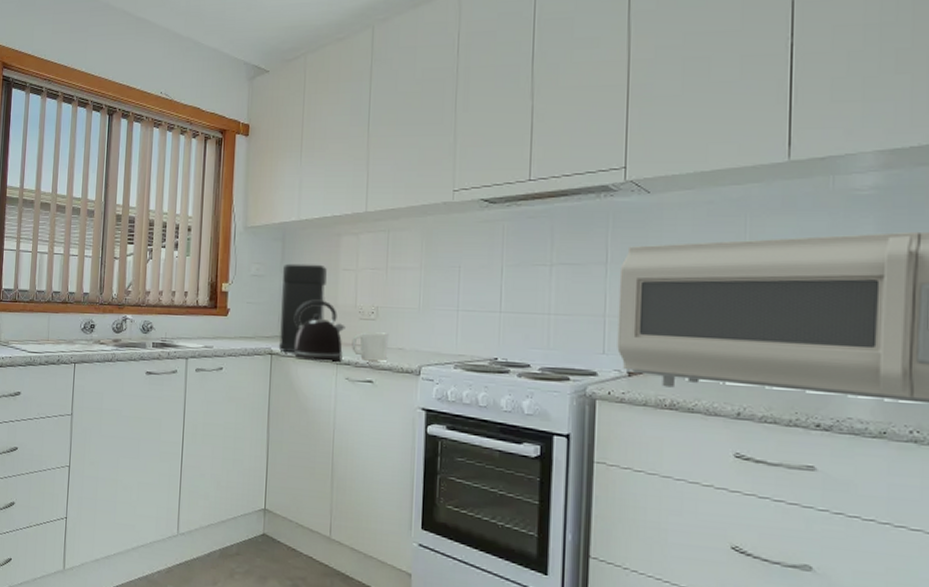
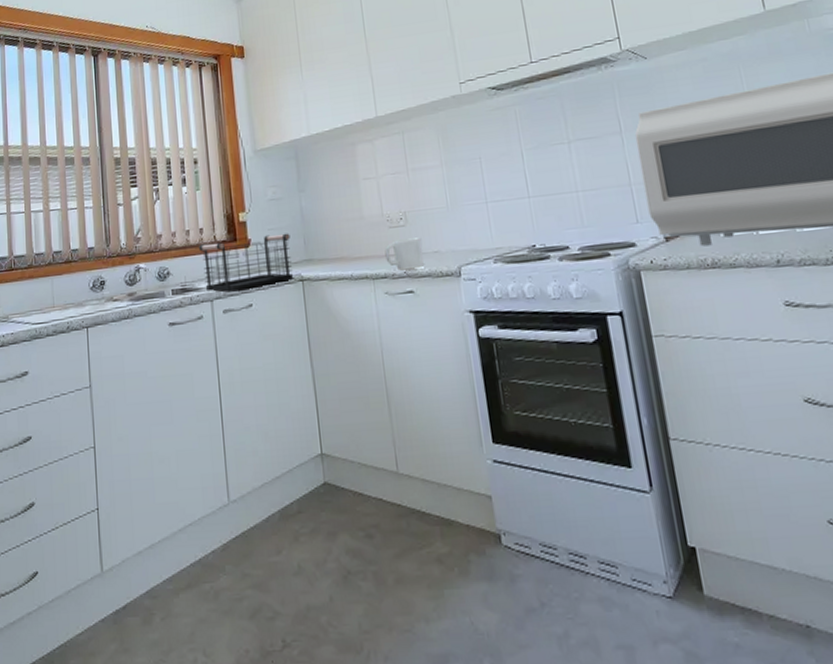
dish rack: none [182,306,266,354] -> present [199,233,293,292]
coffee maker: present [278,263,327,352] -> none [300,177,352,276]
kettle: present [292,299,345,362] -> none [321,214,378,281]

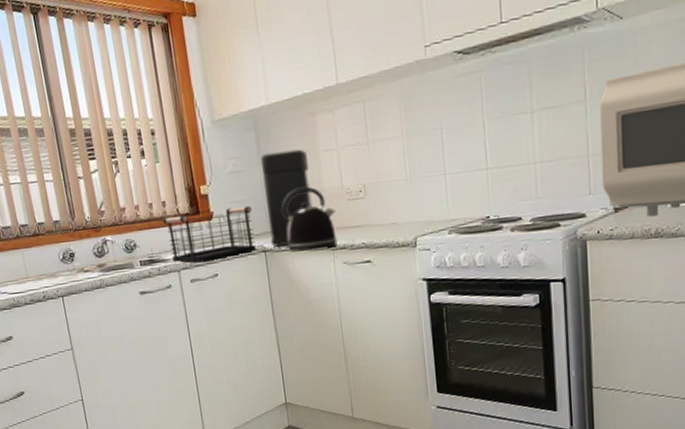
coffee maker: none [300,177,352,276] -> present [260,149,313,247]
kettle: none [321,214,378,281] -> present [282,186,338,252]
mug: present [384,237,424,271] -> none [344,209,382,242]

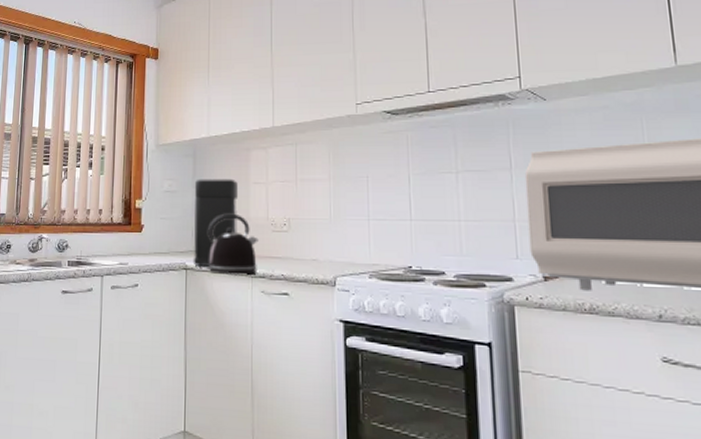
dish rack: present [163,205,256,263] -> none [97,223,180,271]

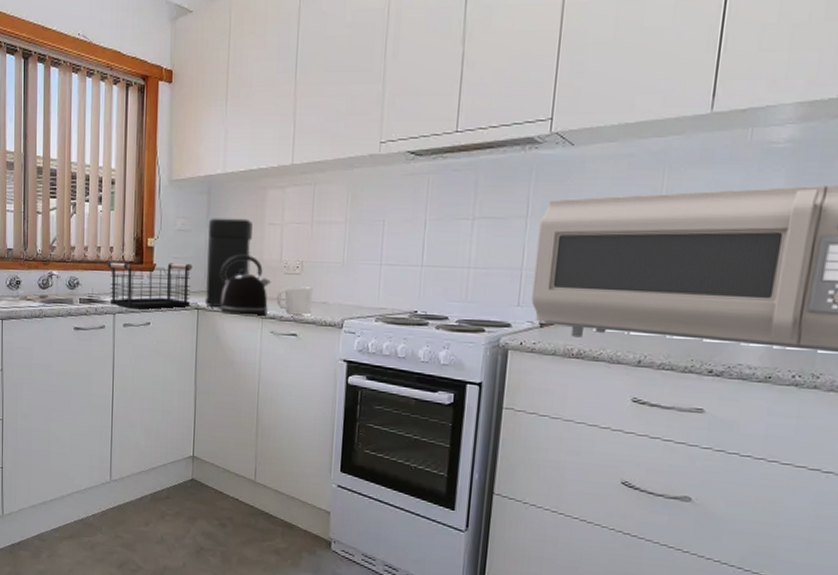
dish rack: none [97,223,180,271] -> present [108,262,192,309]
mug: none [266,244,302,274] -> present [277,286,313,316]

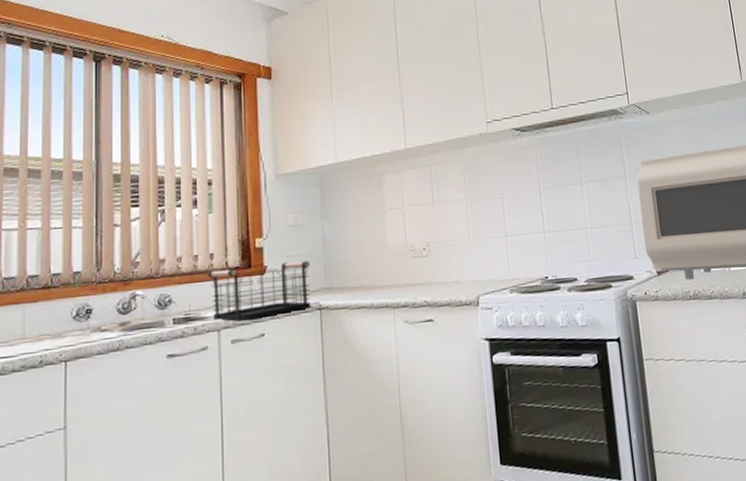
coffee maker: present [204,218,253,307] -> none [323,206,375,304]
kettle: present [218,254,271,316] -> none [342,243,399,310]
mug: present [277,286,313,316] -> none [406,267,445,300]

